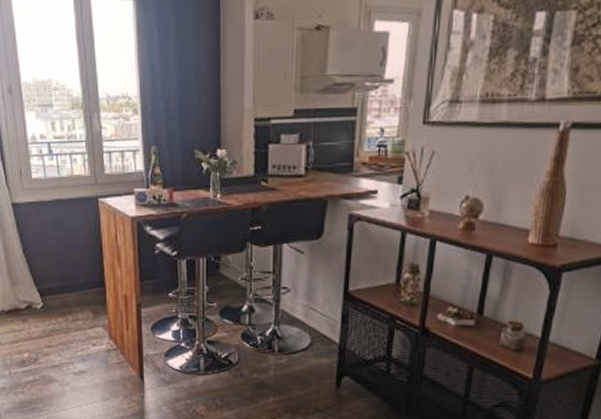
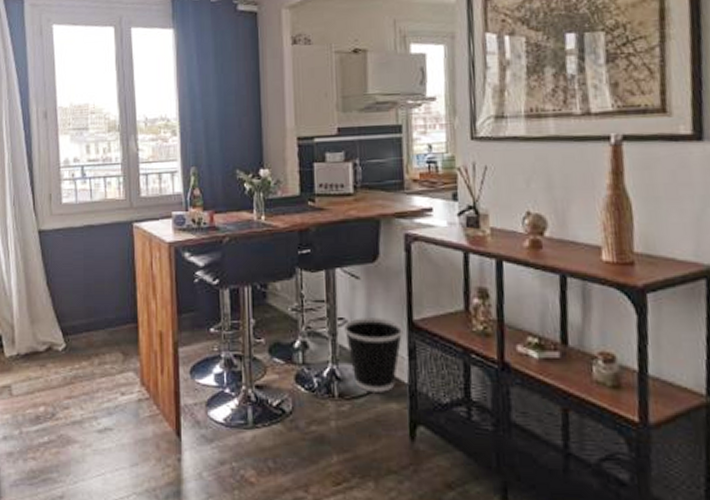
wastebasket: none [286,287,339,349] -> present [343,318,404,392]

